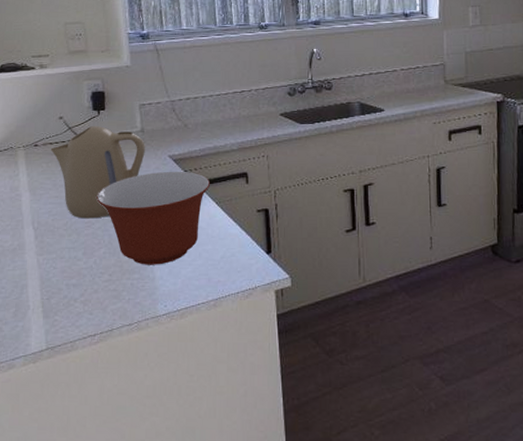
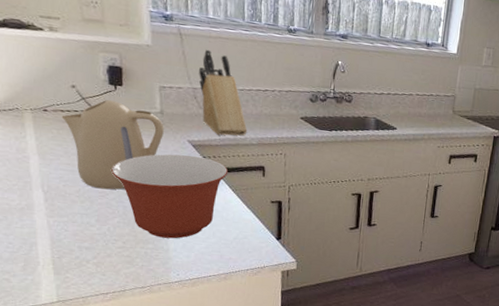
knife block: none [176,60,227,146] -> present [199,49,248,136]

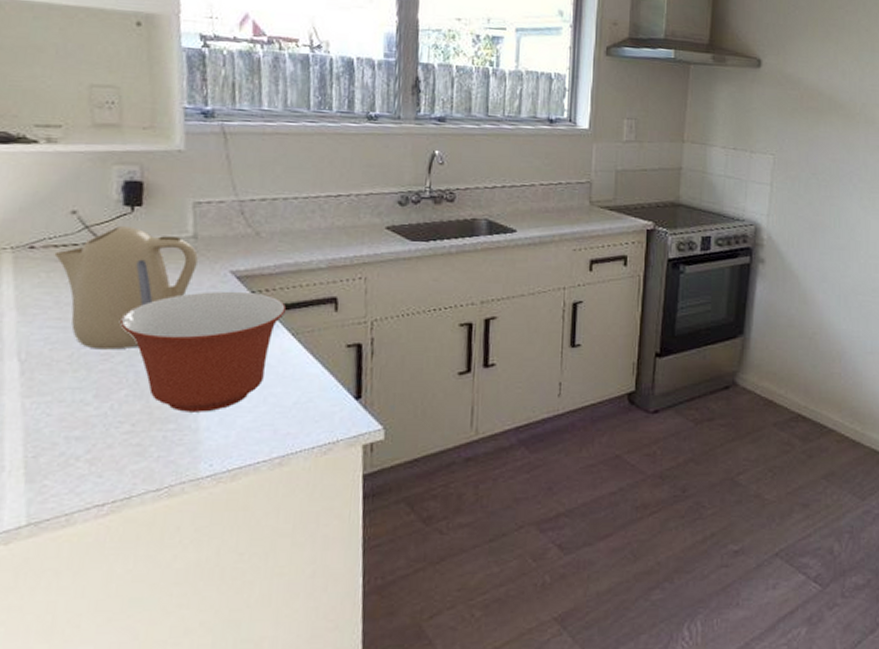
knife block: present [199,49,248,136] -> none [247,149,314,261]

